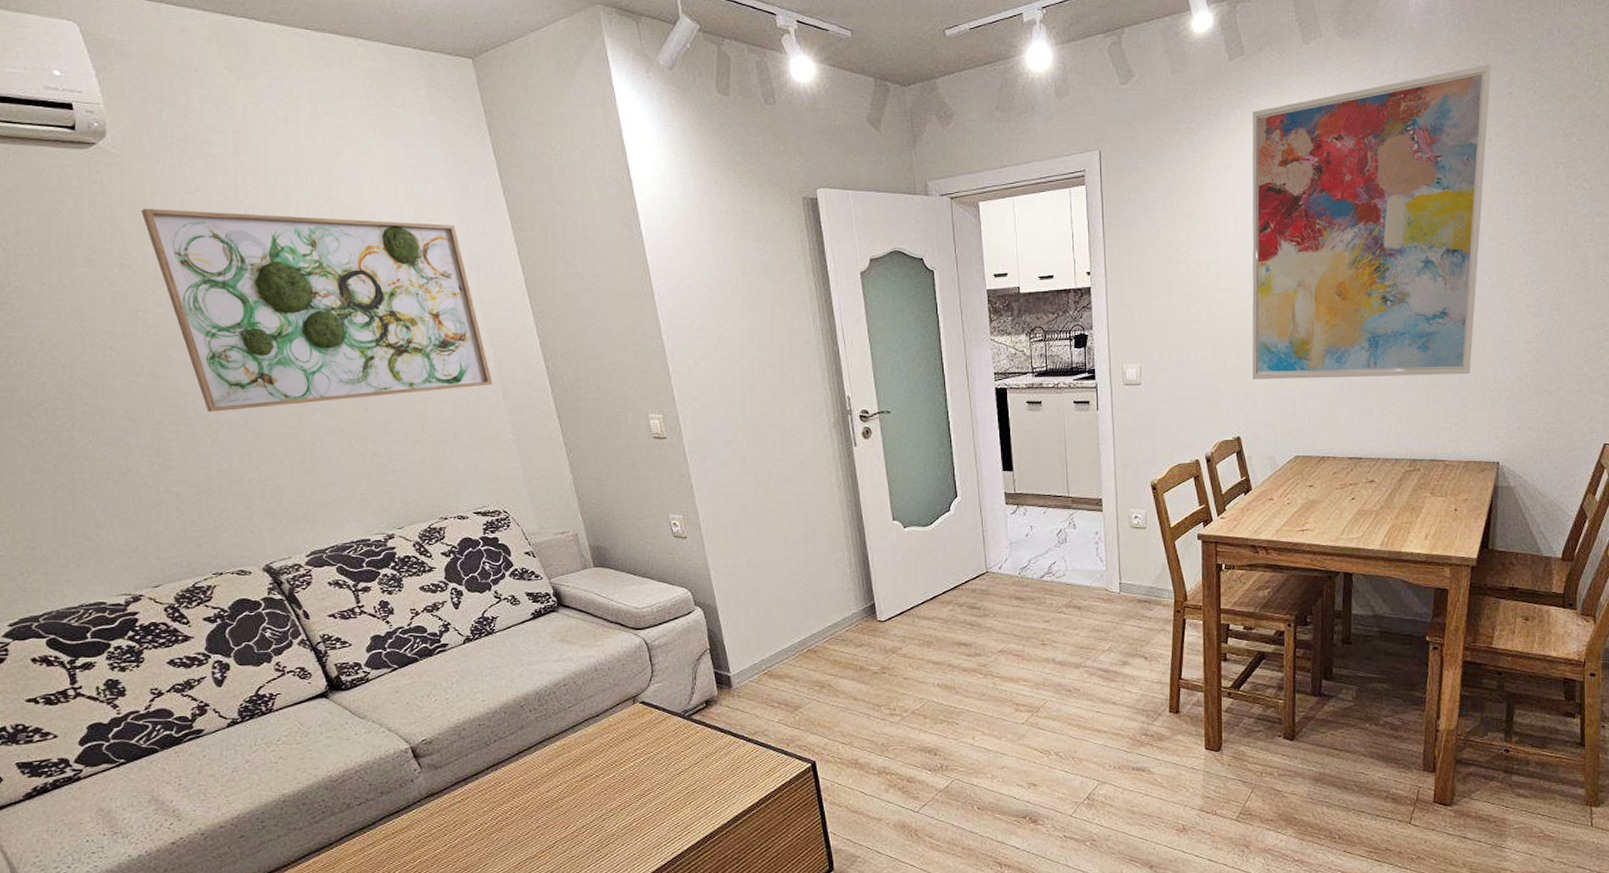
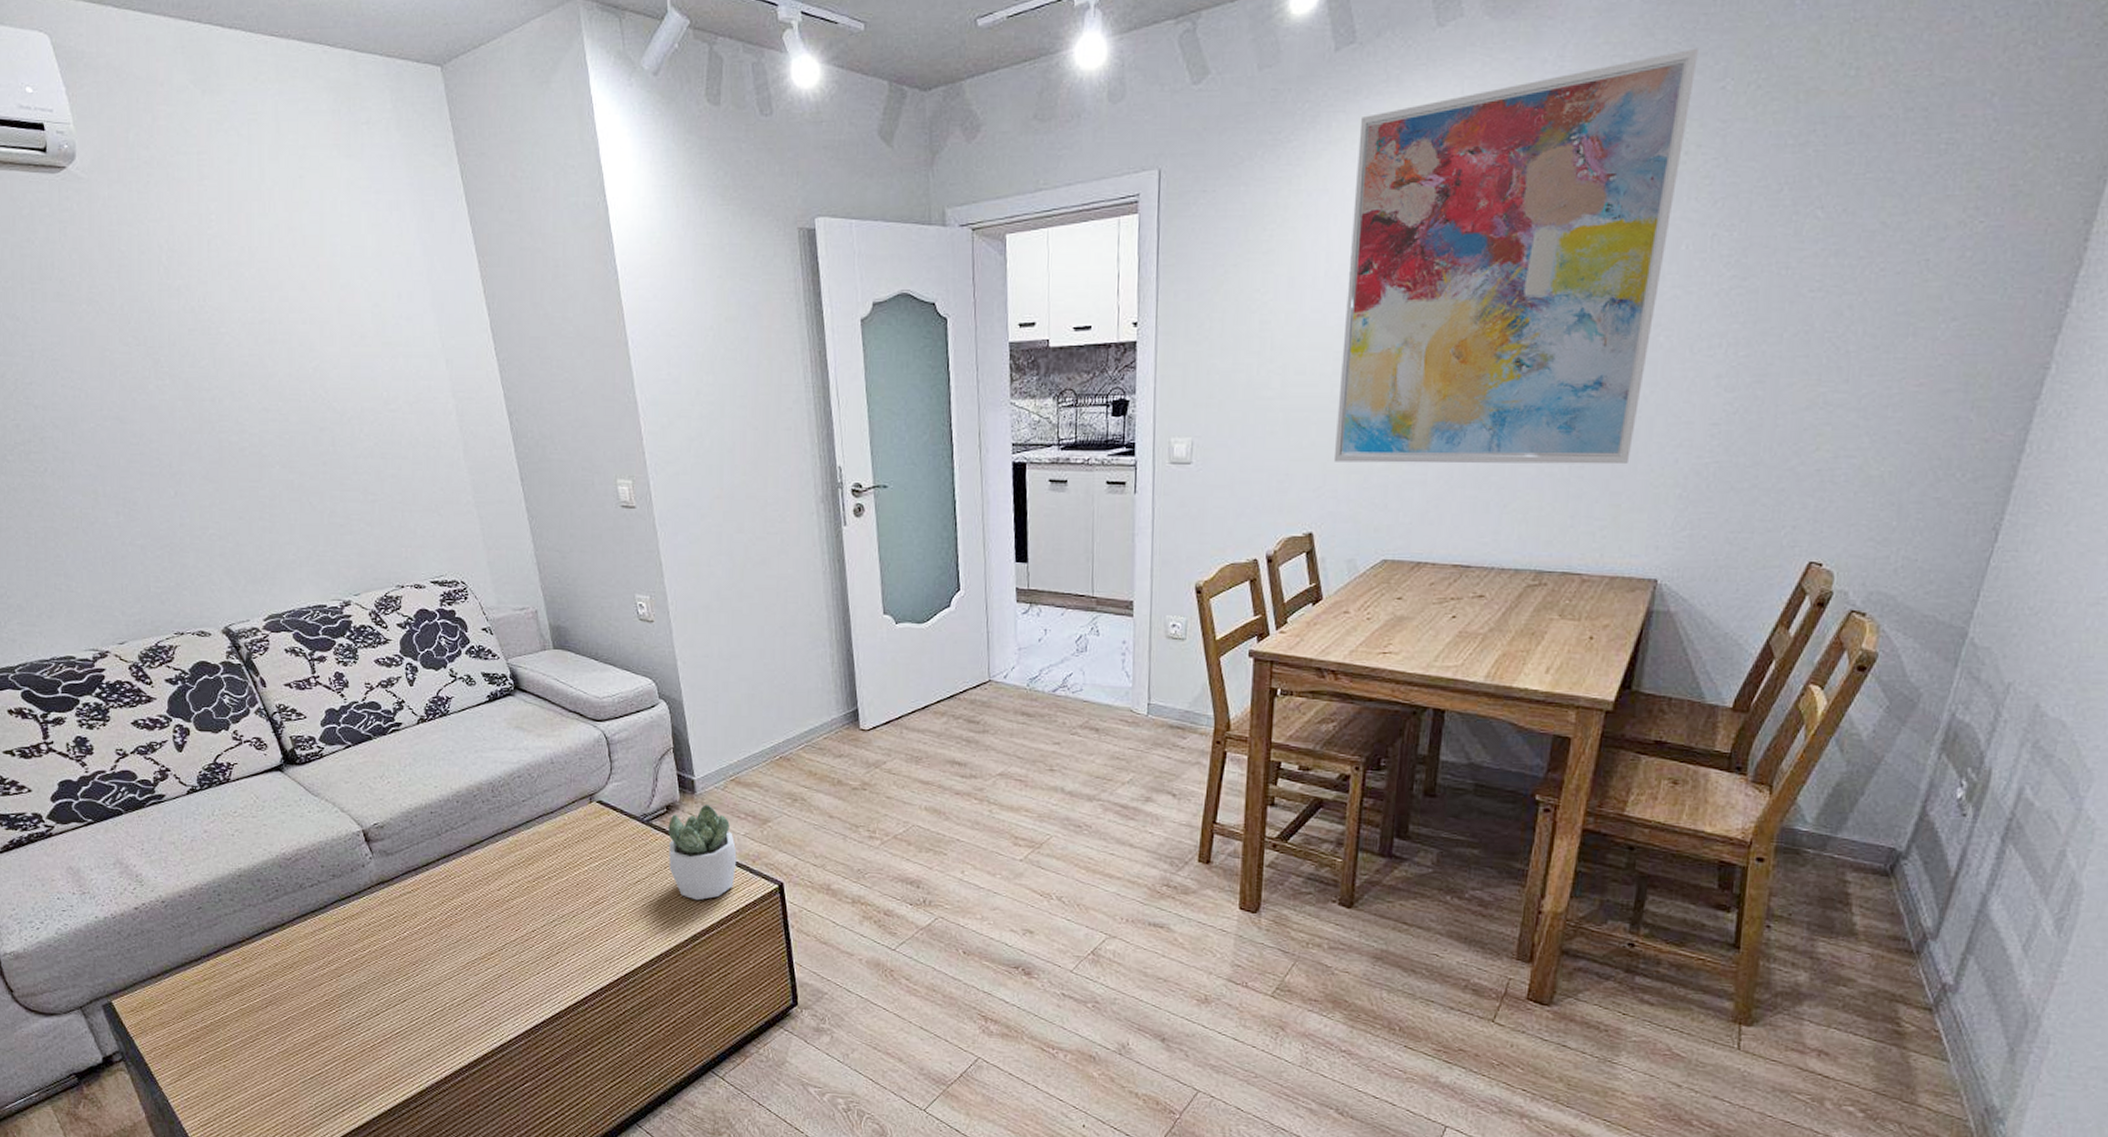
wall art: present [141,209,493,412] -> none [108,239,454,461]
succulent plant: none [708,697,773,785] -> present [668,804,737,901]

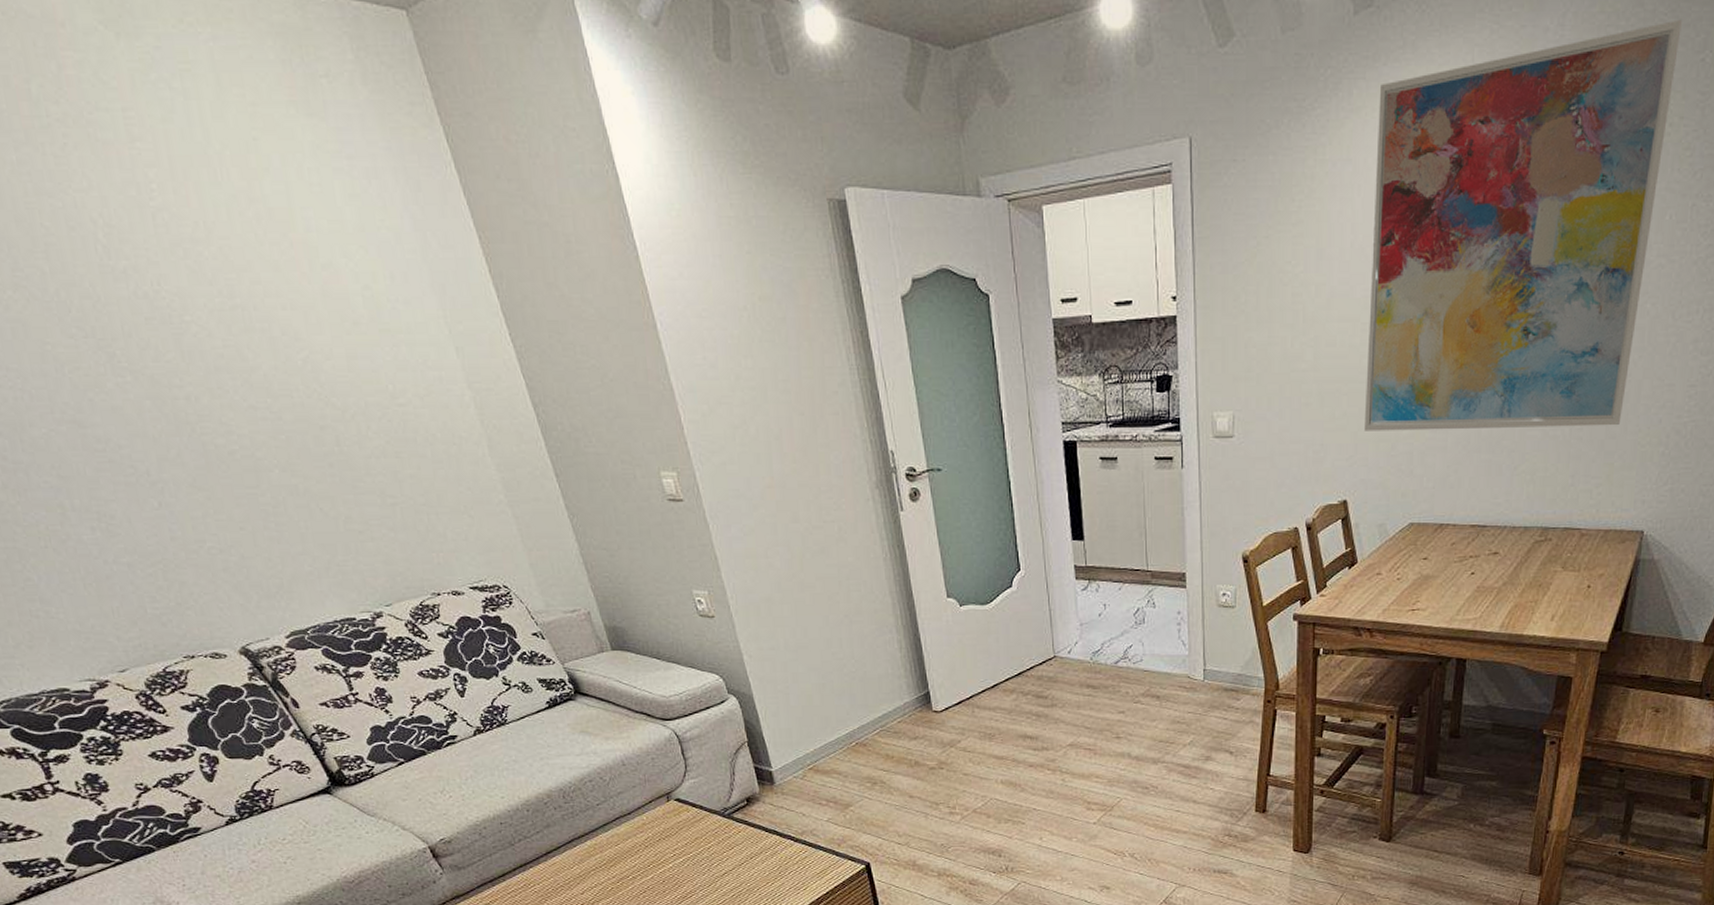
succulent plant: present [668,804,737,901] -> none [750,794,822,887]

